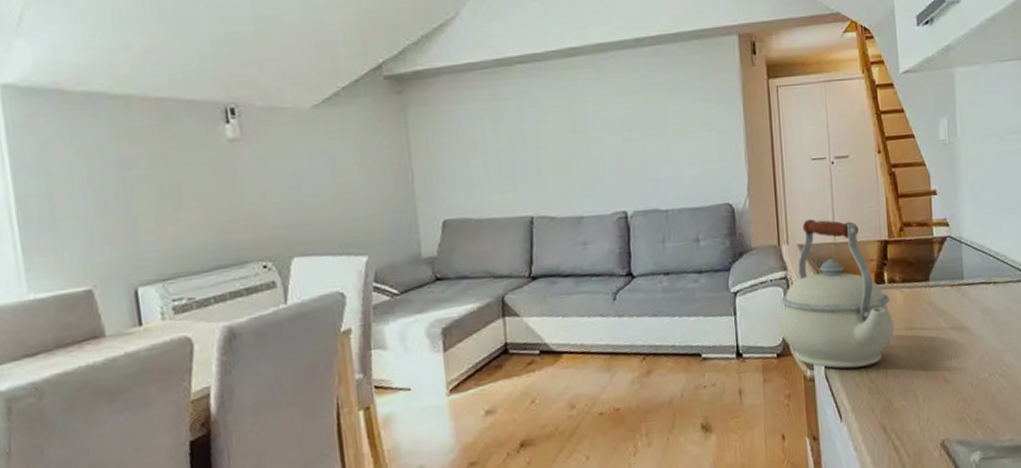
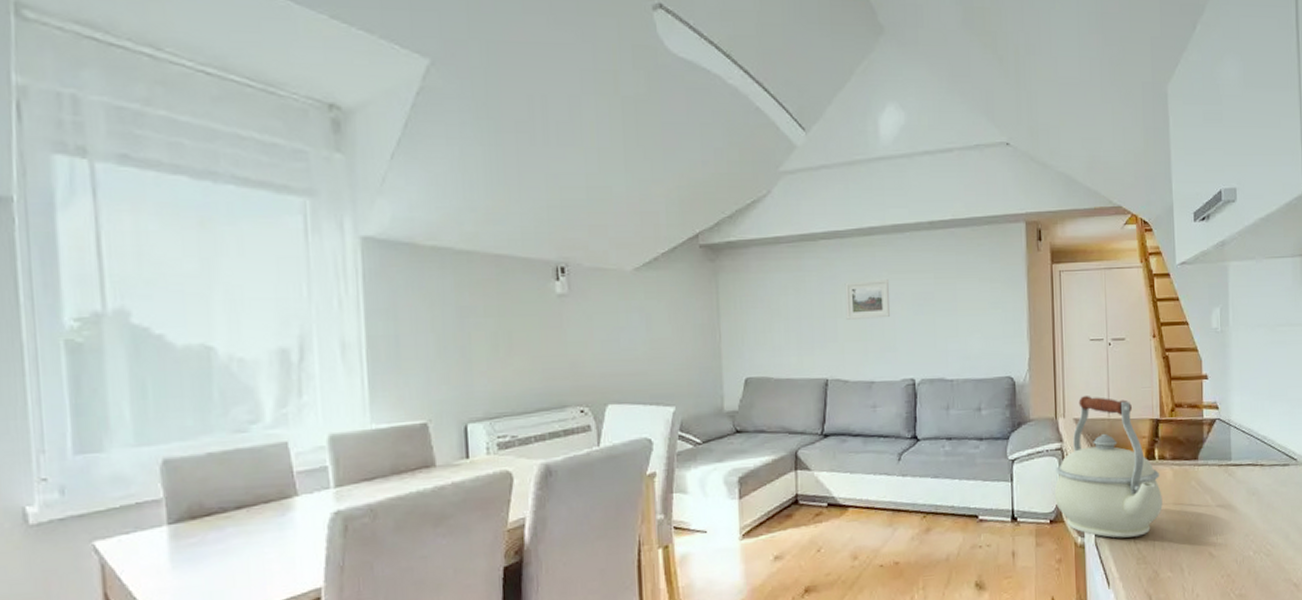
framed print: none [546,104,597,151] -> present [845,279,890,320]

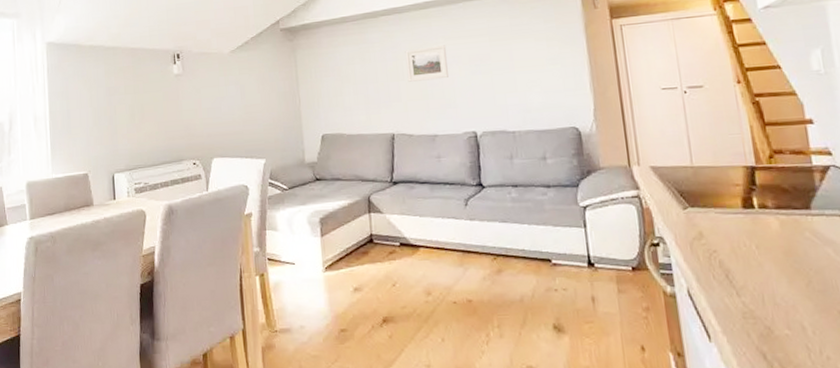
kettle: present [1054,396,1163,538] -> none [634,144,770,289]

